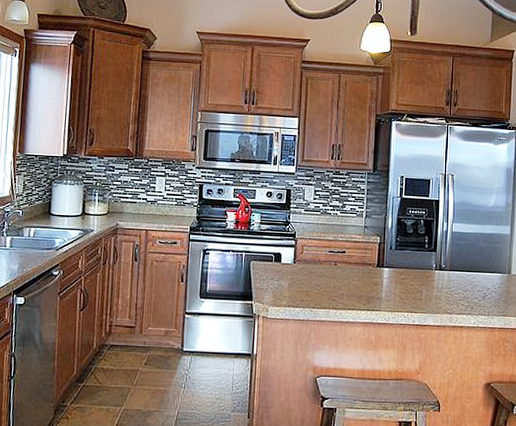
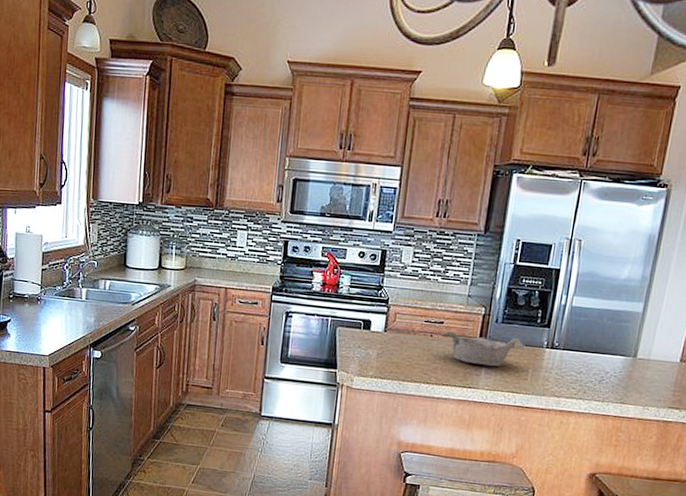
bowl: none [341,260,417,290] -> present [438,331,525,367]

